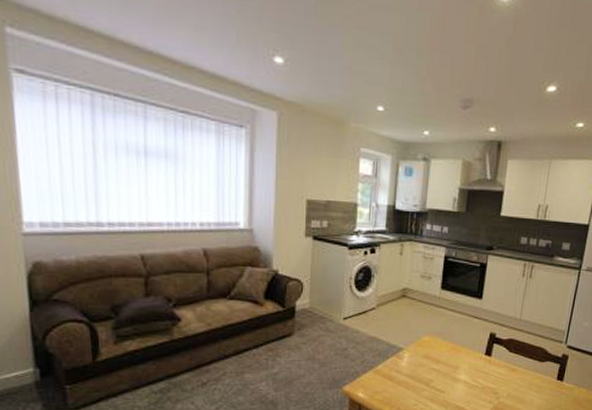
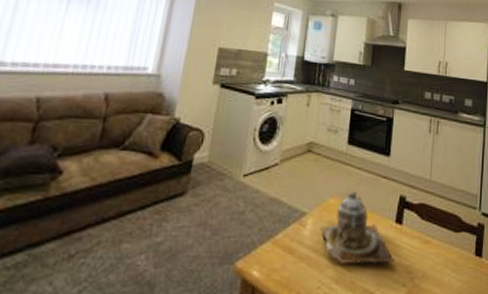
teapot: none [416,330,483,387] -> present [320,191,395,263]

